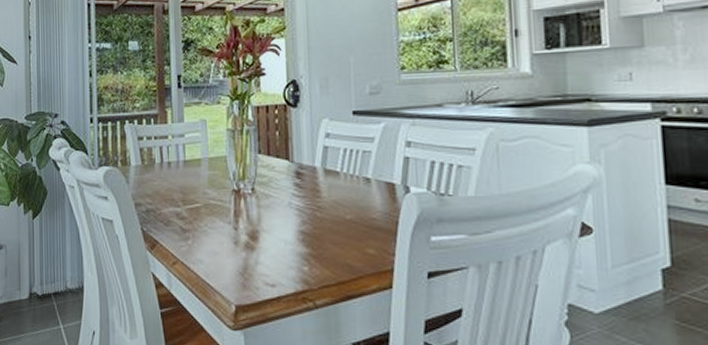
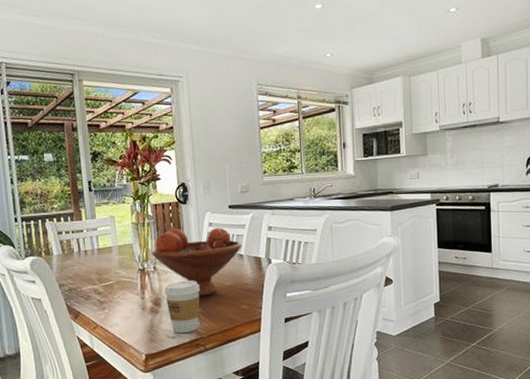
fruit bowl: none [249,139,369,233] -> present [151,227,242,297]
coffee cup: none [264,208,311,280] -> present [164,280,200,333]

